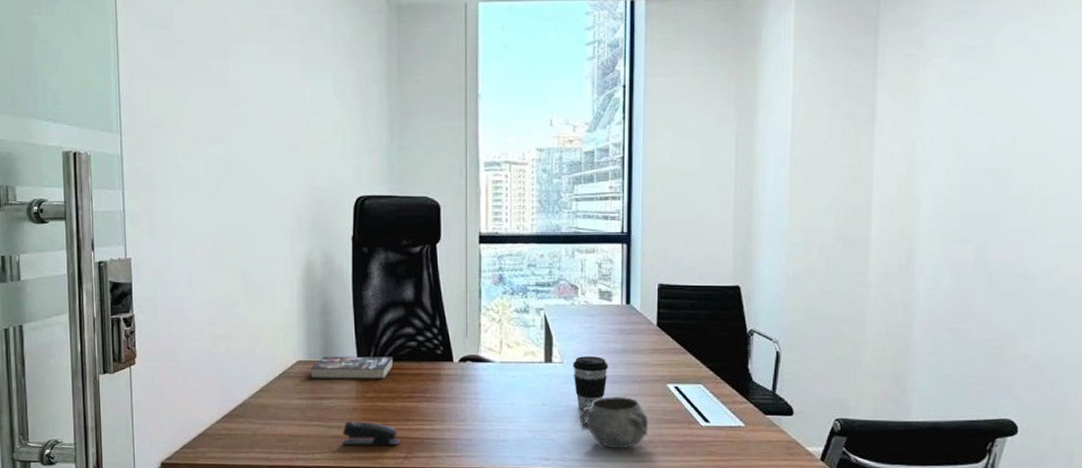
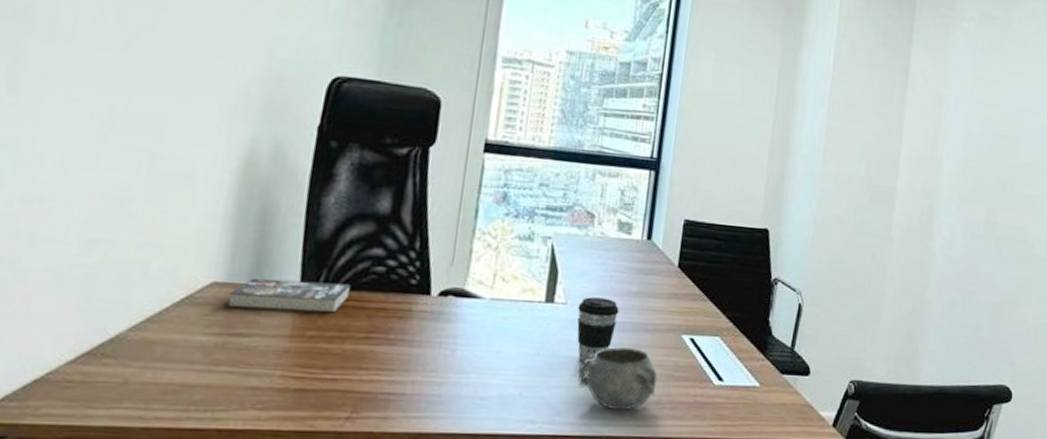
stapler: present [342,421,401,446] -> none [260,367,345,402]

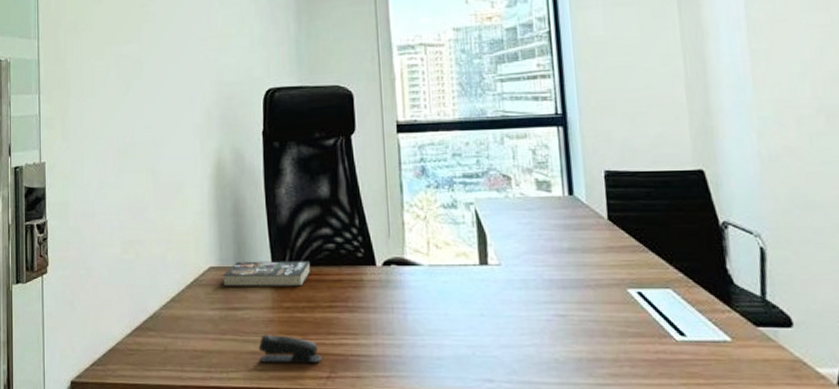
stapler: none [260,367,345,402] -> present [258,334,322,363]
coffee cup: present [577,297,619,362] -> none [512,257,555,321]
decorative bowl: present [578,347,658,410] -> none [525,305,611,368]

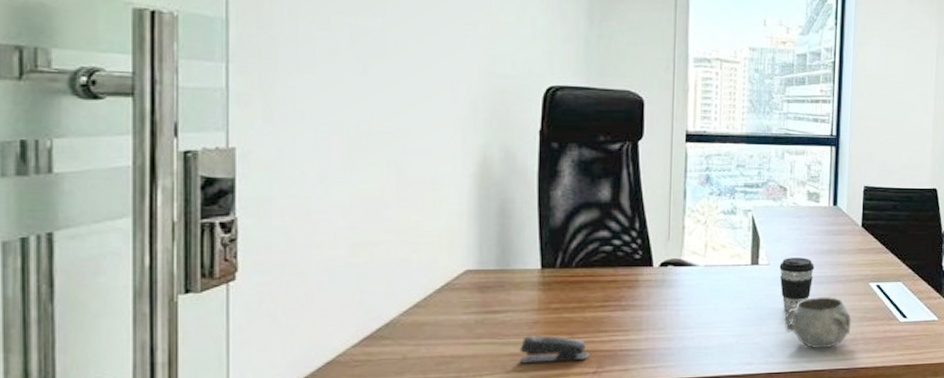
book: present [223,261,311,287] -> none [482,263,585,291]
coffee cup: none [512,257,555,321] -> present [779,258,815,312]
decorative bowl: none [525,305,611,368] -> present [784,297,852,348]

